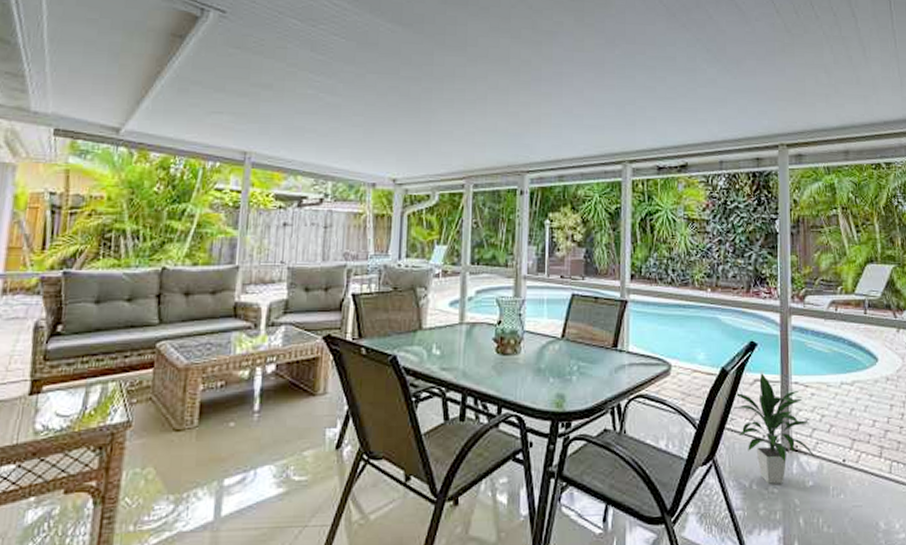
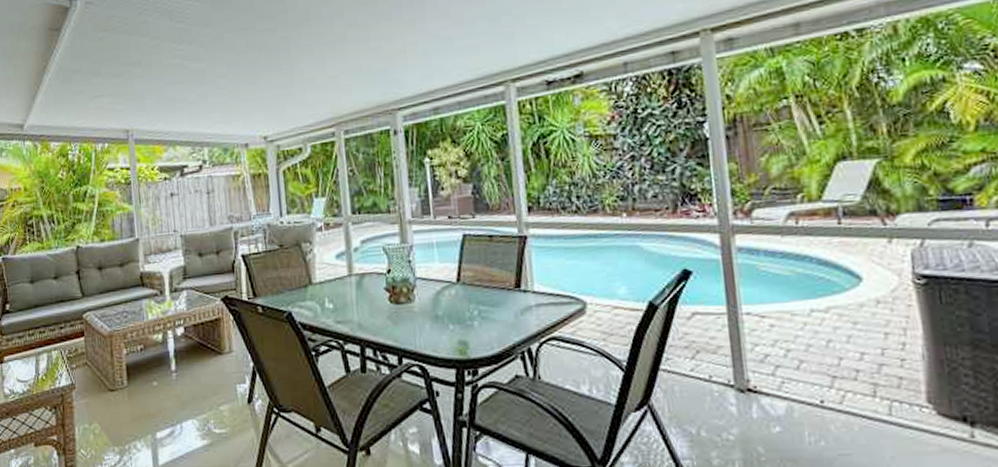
indoor plant: present [735,373,815,484] -> none [668,305,781,430]

